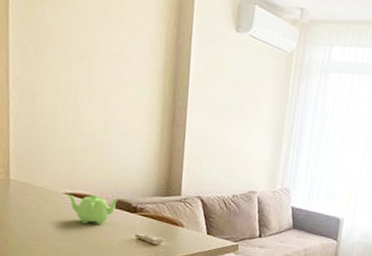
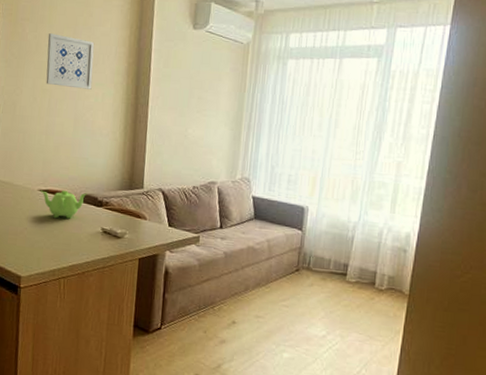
wall art: none [70,20,127,87] -> present [46,33,95,90]

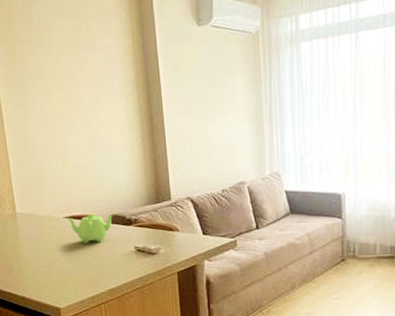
wall art: present [46,33,95,90] -> none [48,53,102,107]

